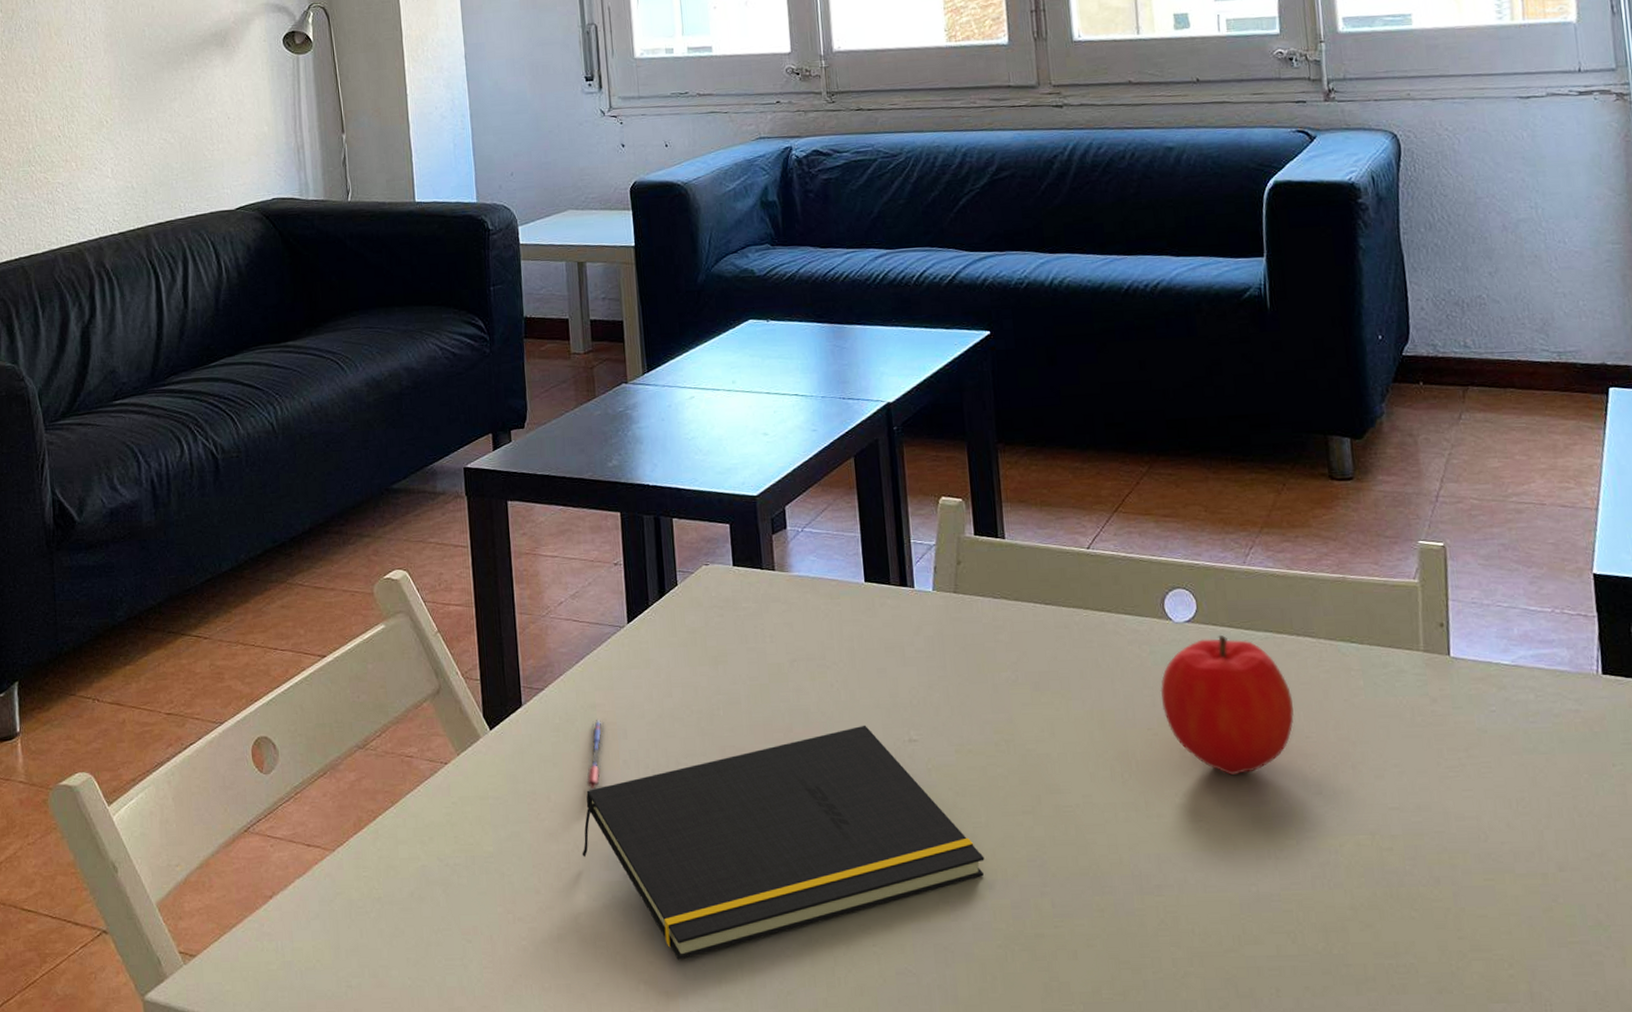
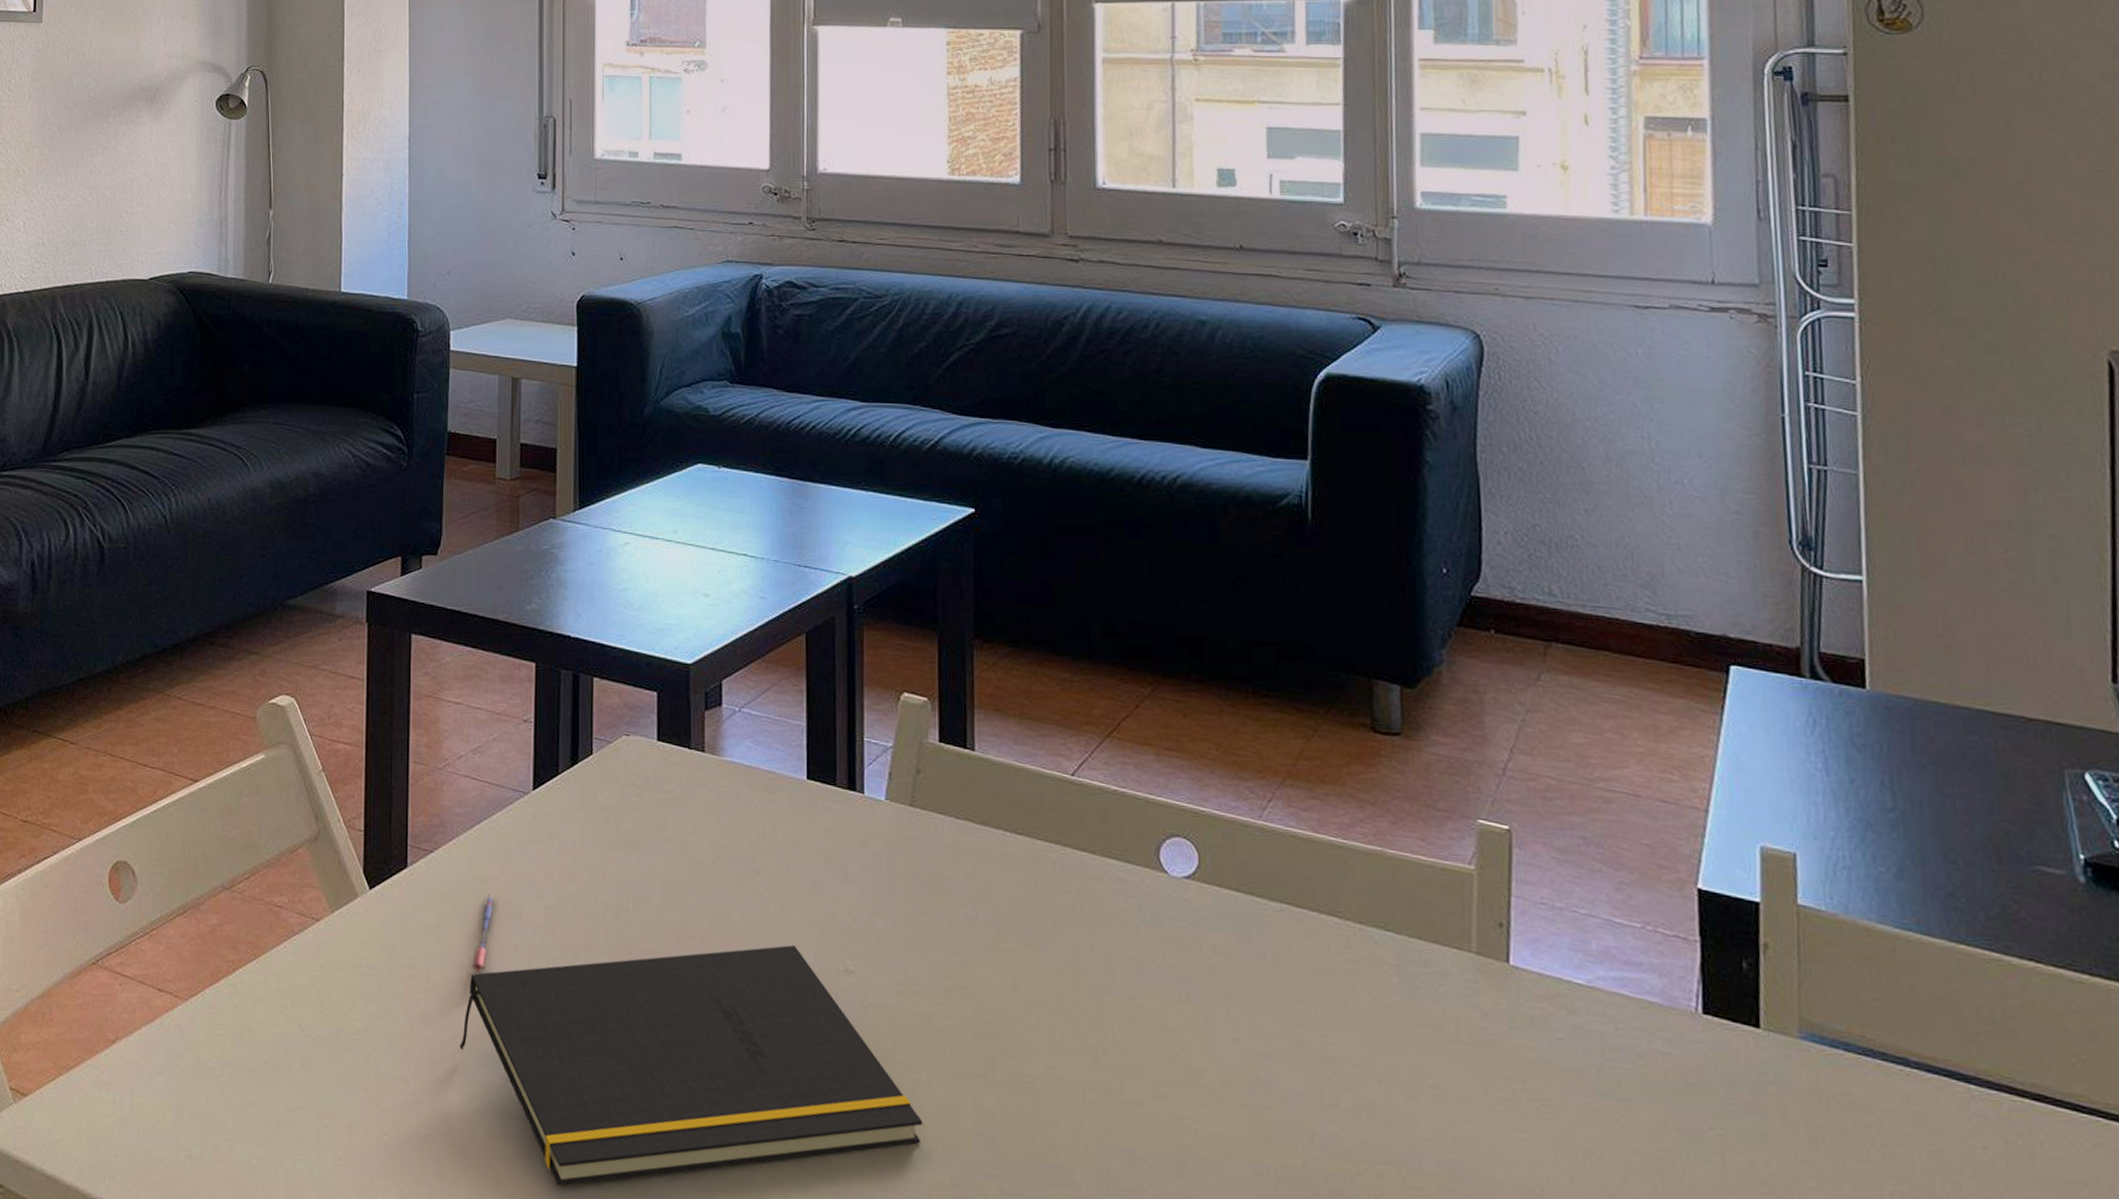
fruit: present [1160,634,1294,776] -> none [1147,898,1310,1070]

